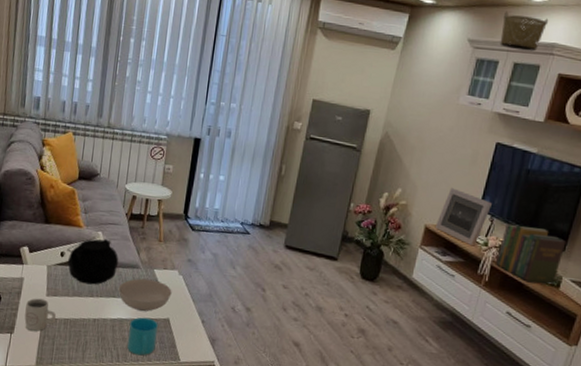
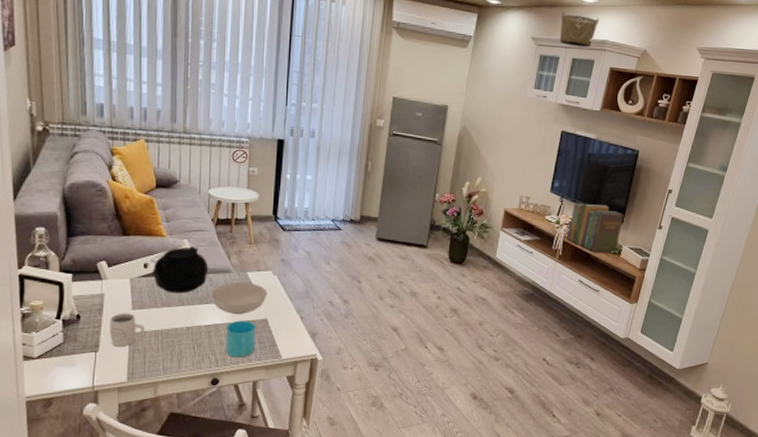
picture frame: present [434,188,493,247] -> none [513,174,562,225]

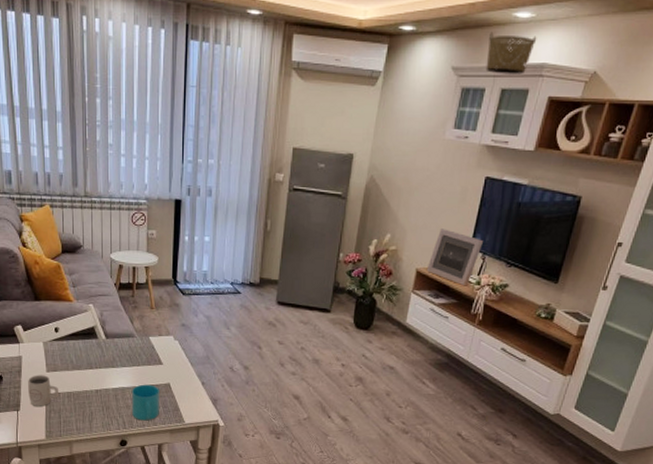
teapot: present [151,245,209,294] -> none [61,310,114,357]
bowl: present [210,282,268,315] -> none [116,347,169,379]
picture frame: none [513,174,562,225] -> present [426,229,484,286]
books: present [566,203,624,253] -> none [488,260,560,318]

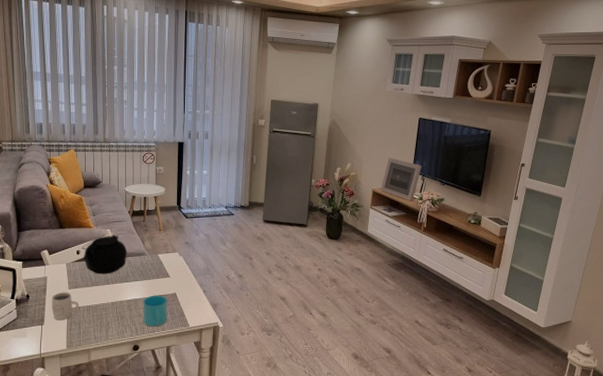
teapot: none [61,310,114,357] -> present [82,234,127,274]
basket: present [485,31,537,74] -> none [412,14,447,44]

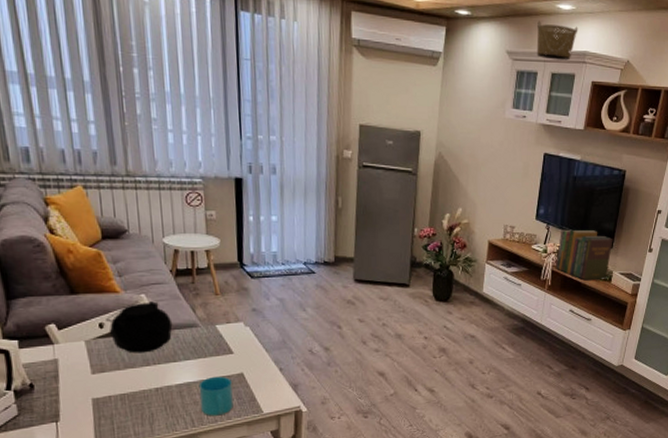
mug: present [52,292,80,320] -> none [68,378,110,414]
picture frame: present [380,158,422,201] -> none [497,202,547,255]
basket: none [412,14,447,44] -> present [536,20,578,61]
books: none [430,180,481,224] -> present [555,229,613,281]

